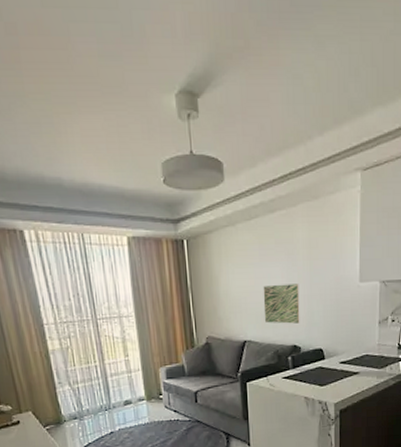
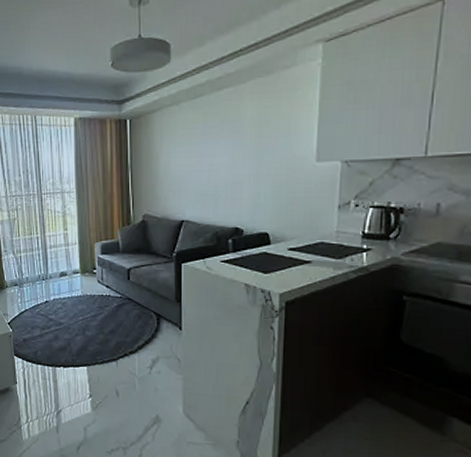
wall art: present [263,283,300,324] -> none [204,163,245,205]

